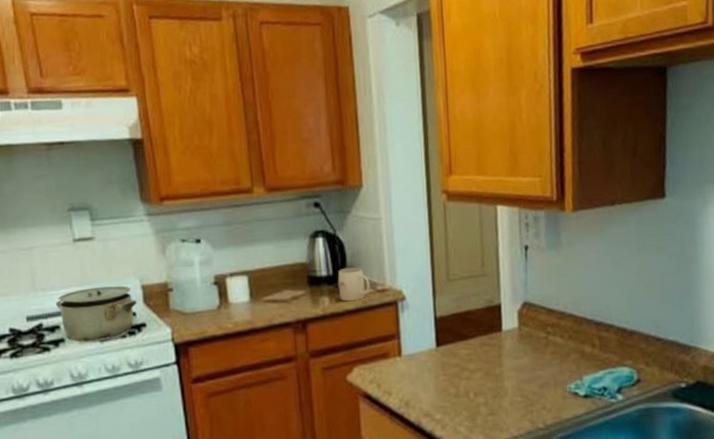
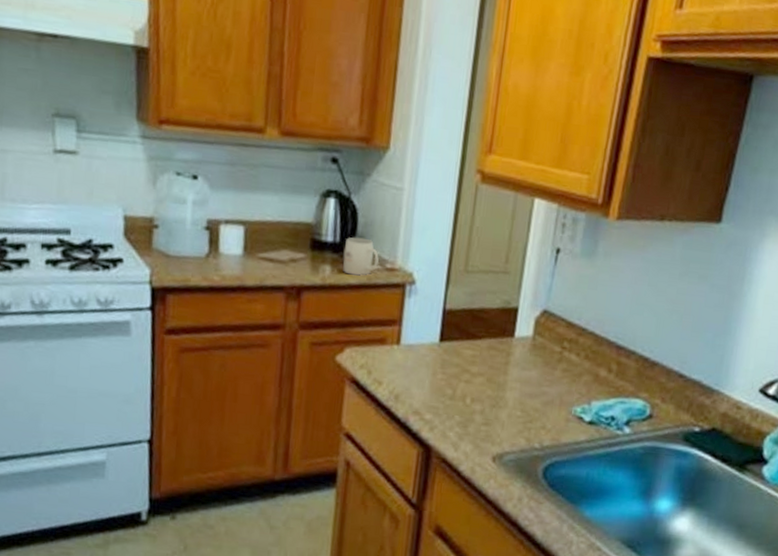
saucepan: present [56,286,137,342] -> none [25,208,117,270]

